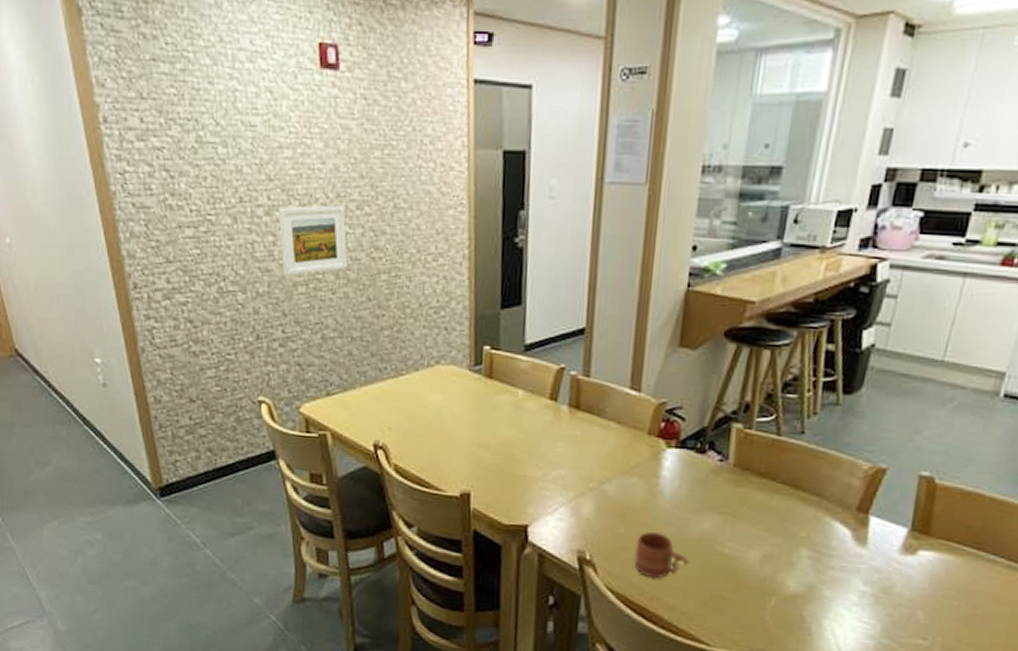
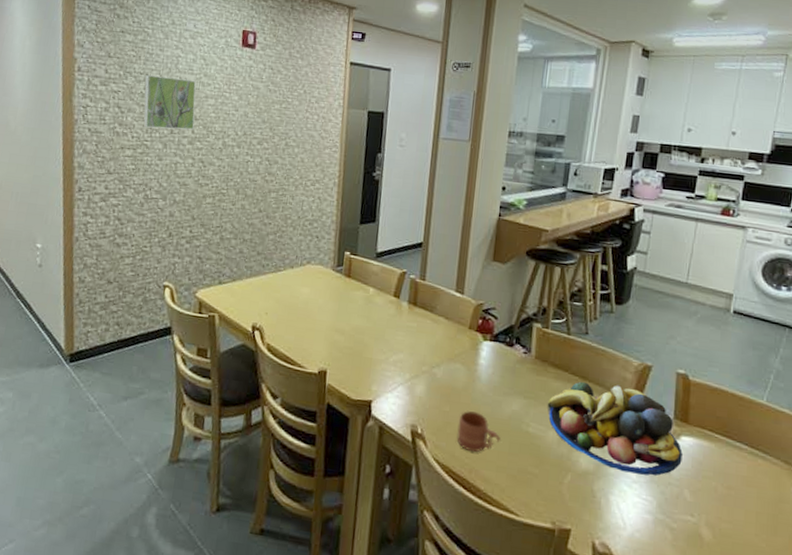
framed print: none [194,121,269,197] -> present [143,75,196,130]
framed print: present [278,205,348,276] -> none [196,139,249,190]
fruit bowl: none [747,491,919,597] -> present [547,381,683,476]

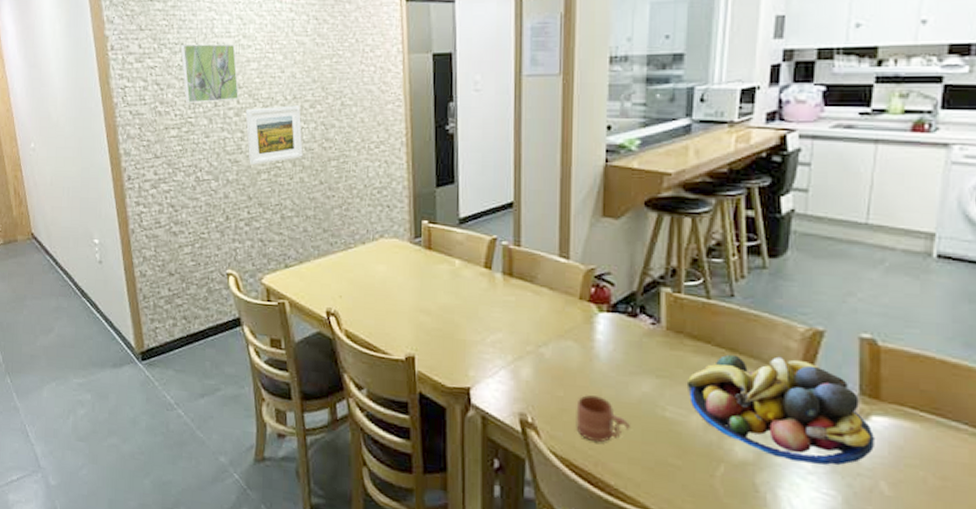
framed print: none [196,139,249,190] -> present [245,105,303,166]

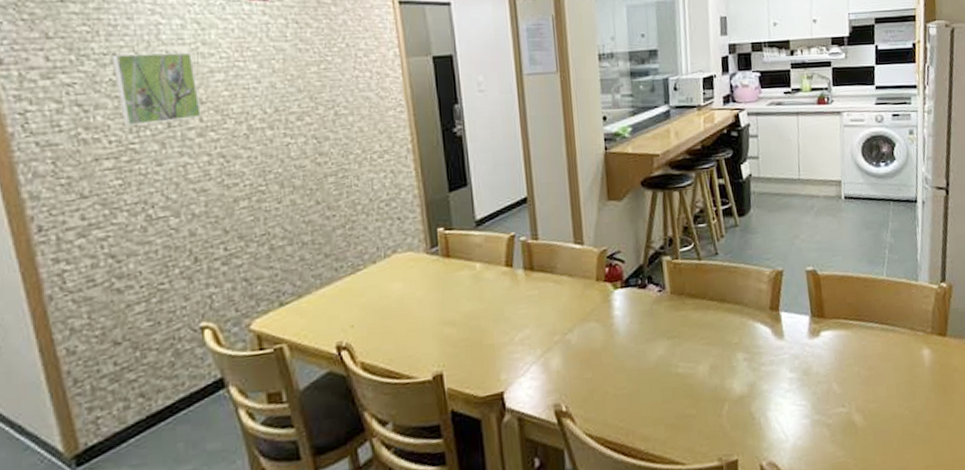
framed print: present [245,105,303,166] -> none [212,119,292,193]
mug: present [576,395,630,443] -> none [604,369,652,414]
fruit bowl: present [686,354,874,465] -> none [691,298,826,385]

